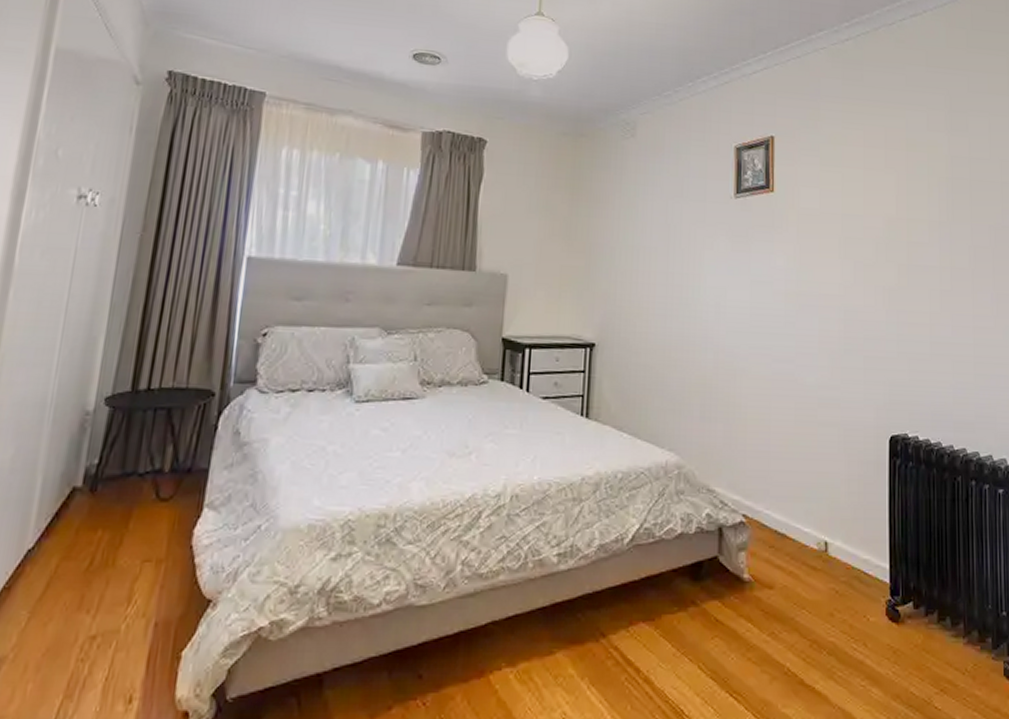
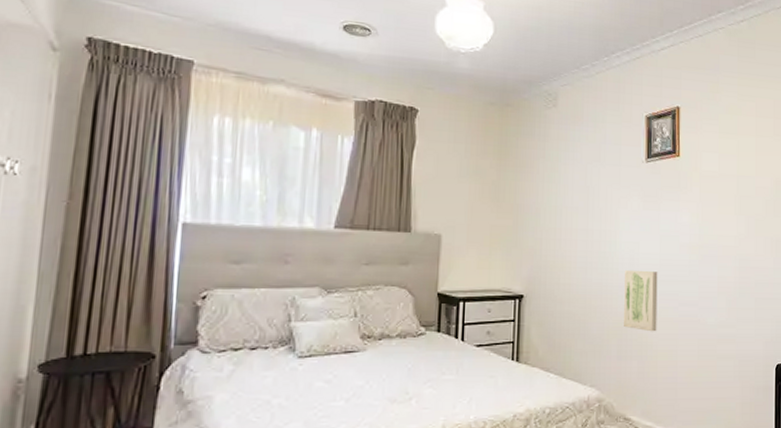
wall art: none [708,318,748,391] -> present [624,269,658,332]

